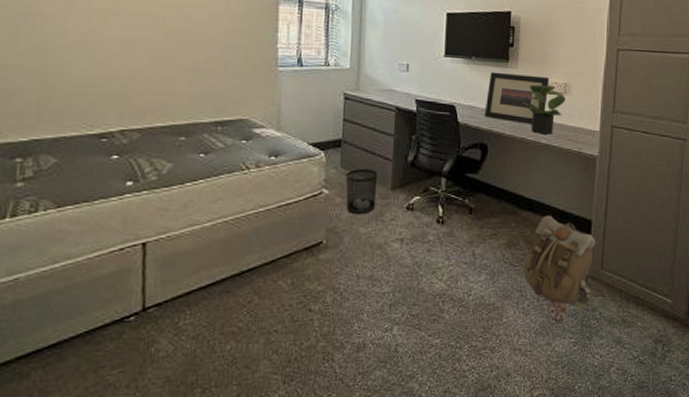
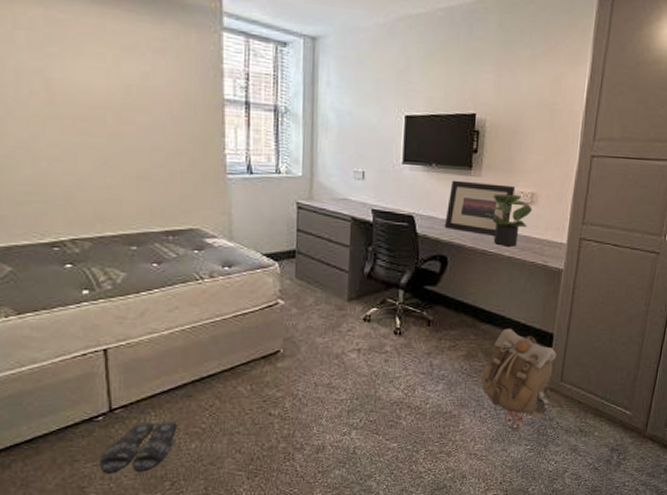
slippers: none [127,320,213,381] -> present [100,421,178,474]
waste bin: present [345,169,378,213] -> none [301,280,334,324]

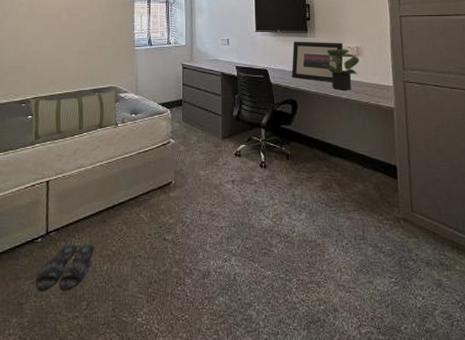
pillow: none [65,233,204,301] -> present [28,90,118,143]
backpack: present [481,328,557,430] -> none [338,161,407,261]

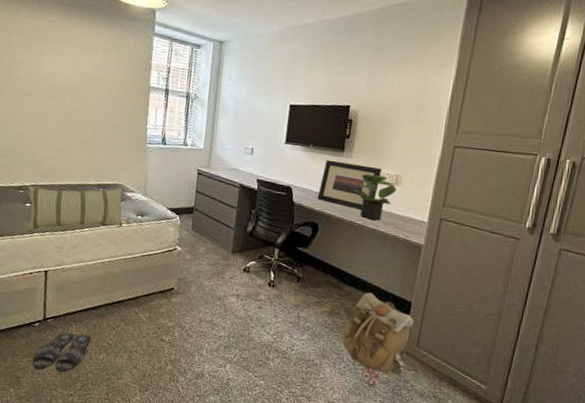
backpack: none [338,161,407,261] -> present [342,292,414,387]

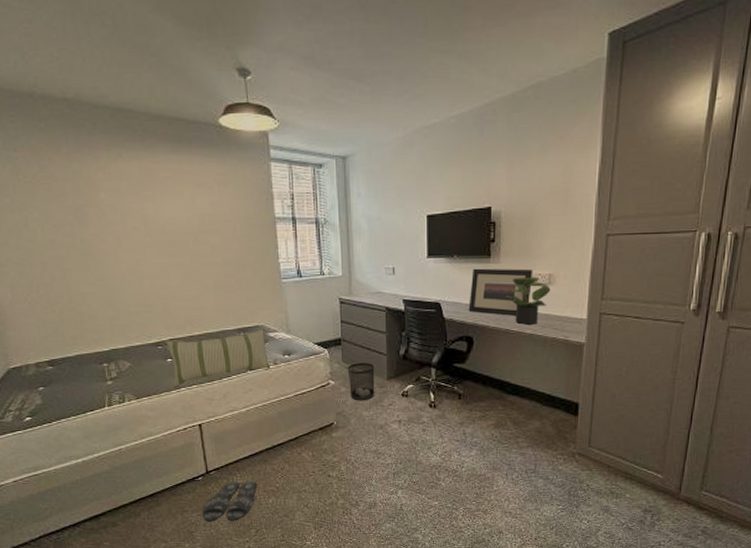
waste bin: none [194,233,222,270] -> present [347,363,375,400]
backpack: present [342,292,414,387] -> none [512,399,583,491]

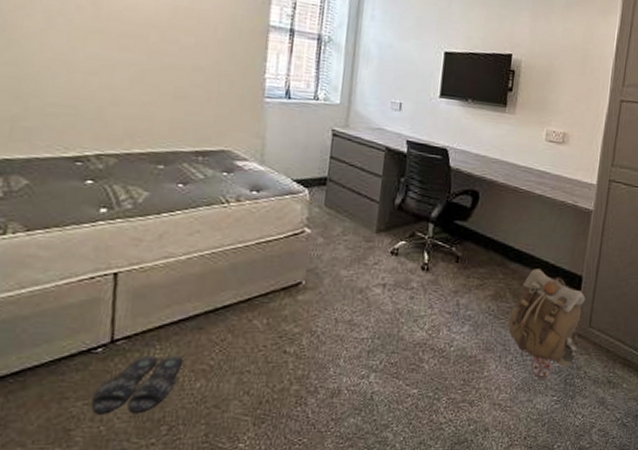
pillow: present [166,329,270,387] -> none [86,155,233,220]
waste bin: present [347,363,375,400] -> none [328,209,363,256]
picture frame: present [468,268,532,316] -> none [477,116,547,173]
potted plant: present [507,277,551,325] -> none [520,132,564,185]
backpack: none [512,399,583,491] -> present [508,268,586,379]

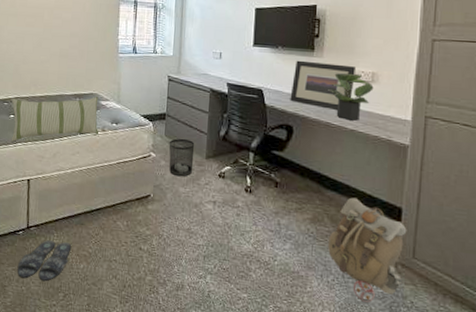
pillow: none [86,155,233,220] -> present [10,97,99,142]
waste bin: none [328,209,363,256] -> present [168,138,195,176]
picture frame: none [477,116,547,173] -> present [290,60,355,110]
potted plant: none [520,132,564,185] -> present [329,73,374,121]

